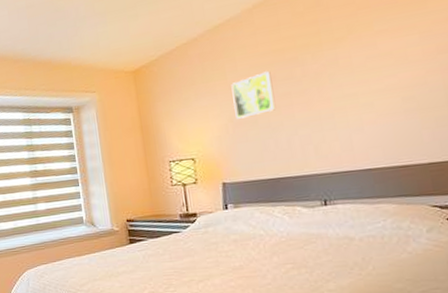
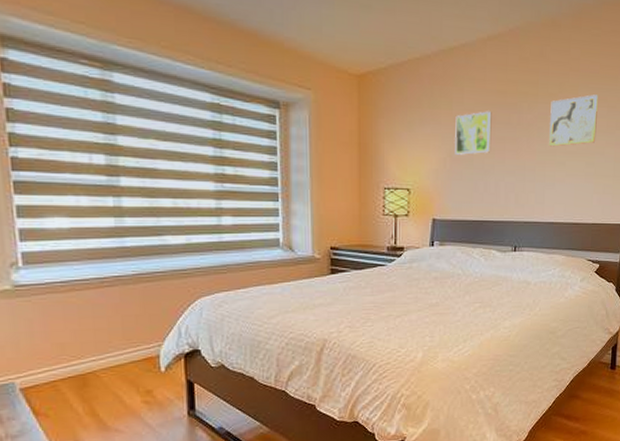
wall art: none [339,24,410,91] -> present [548,94,598,147]

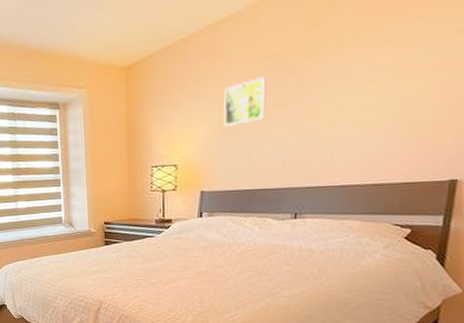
wall art: present [548,94,598,147] -> none [338,33,410,103]

